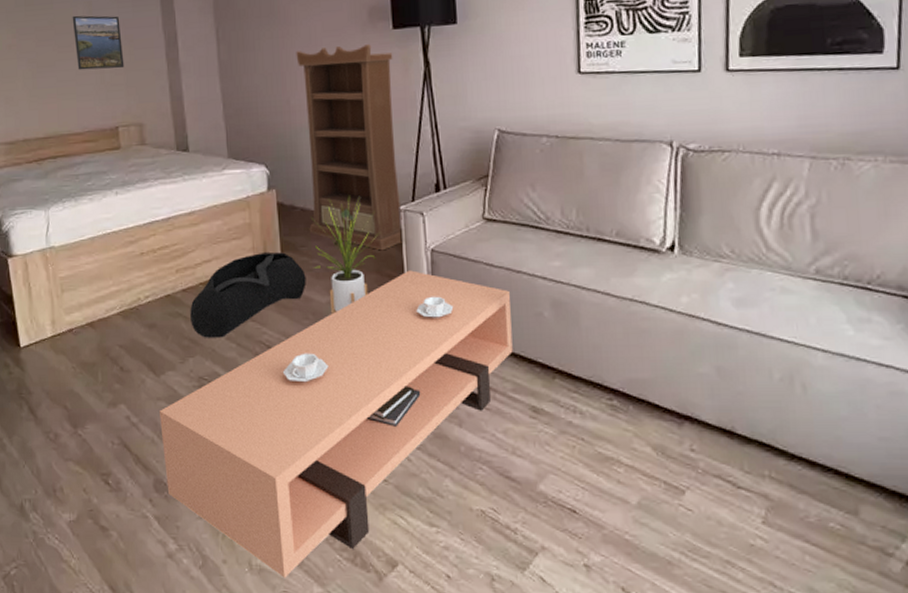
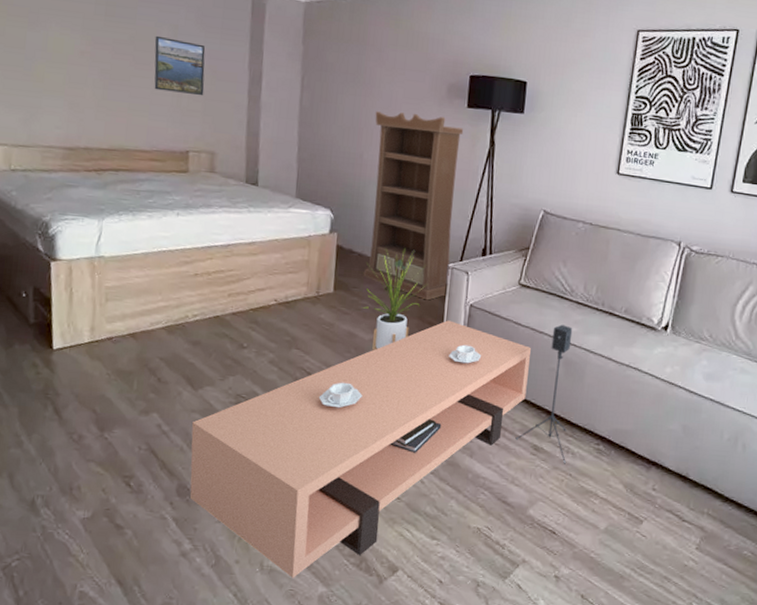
bag: present [190,252,306,338] -> none [236,288,354,361]
speaker: none [508,259,576,427] -> present [515,324,573,464]

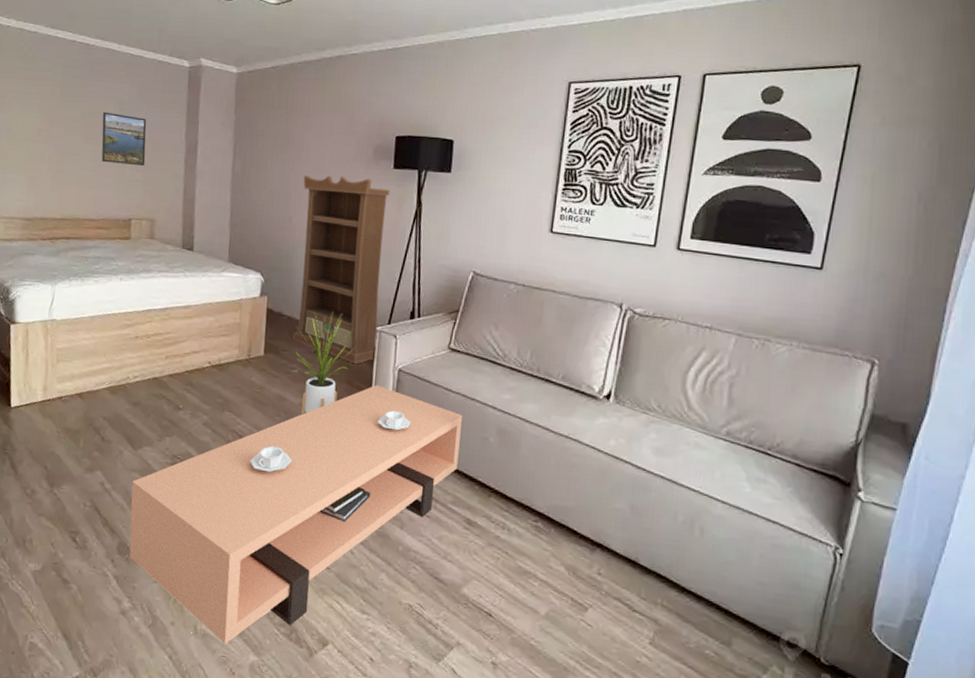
speaker: present [515,324,573,464] -> none [447,391,507,541]

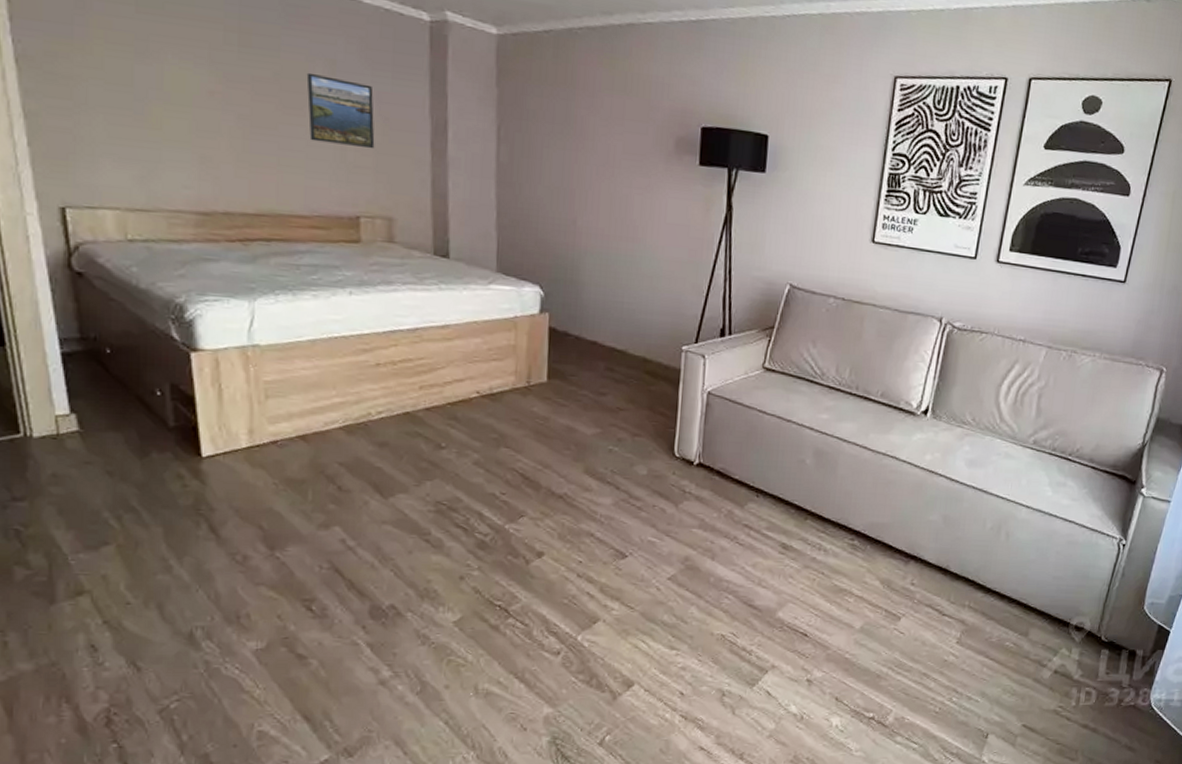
coffee table: present [129,385,462,644] -> none [383,410,777,700]
bookcase: present [292,175,390,364] -> none [582,169,696,388]
house plant: present [292,312,354,416] -> none [582,330,657,448]

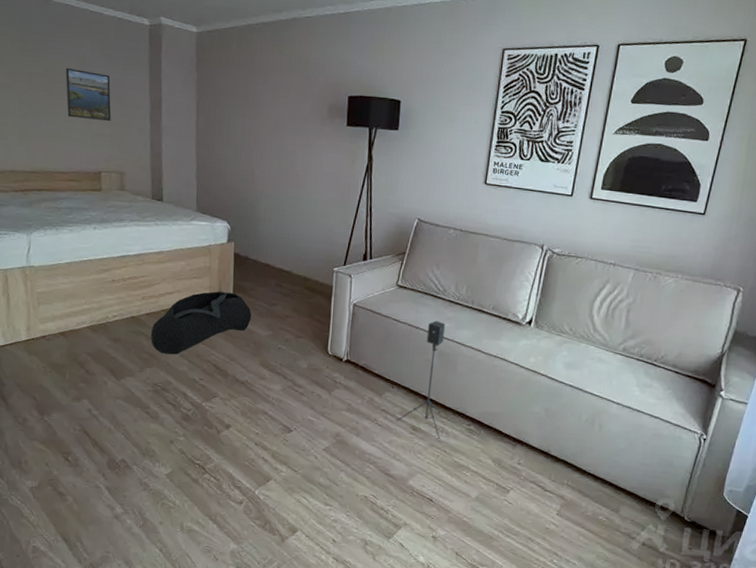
bag: none [432,377,573,462] -> present [151,291,252,355]
speaker: none [761,411,824,562] -> present [396,321,446,442]

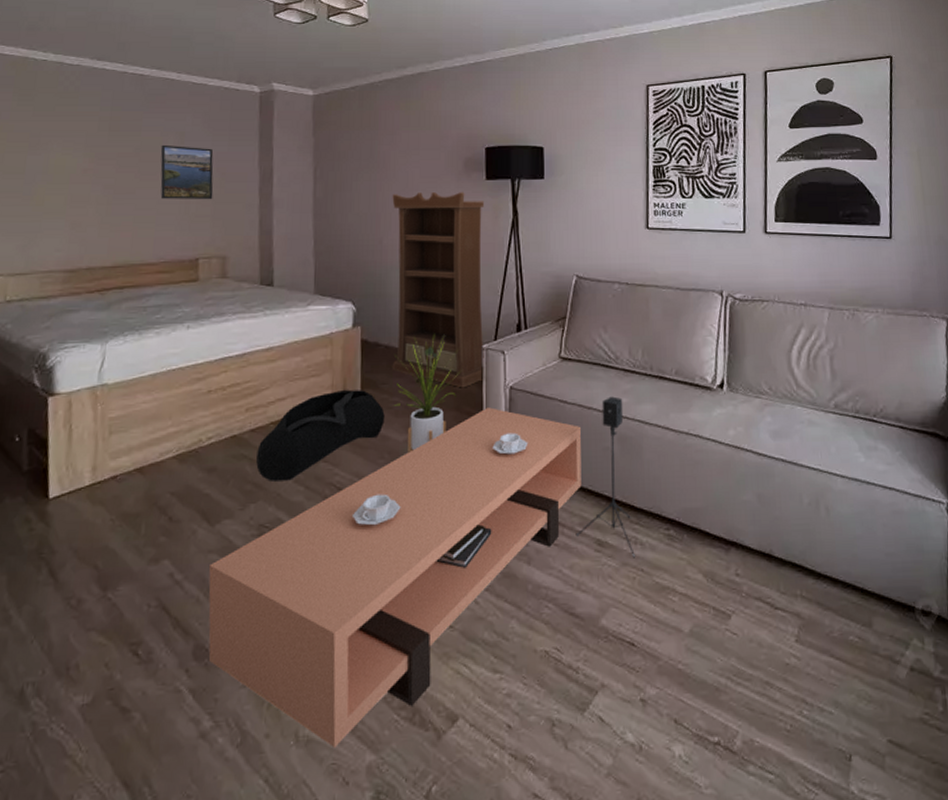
coffee table: none [117,318,408,537] -> present [208,407,582,748]
bookcase: none [258,131,344,301] -> present [392,192,485,388]
house plant: none [259,255,314,346] -> present [393,334,461,454]

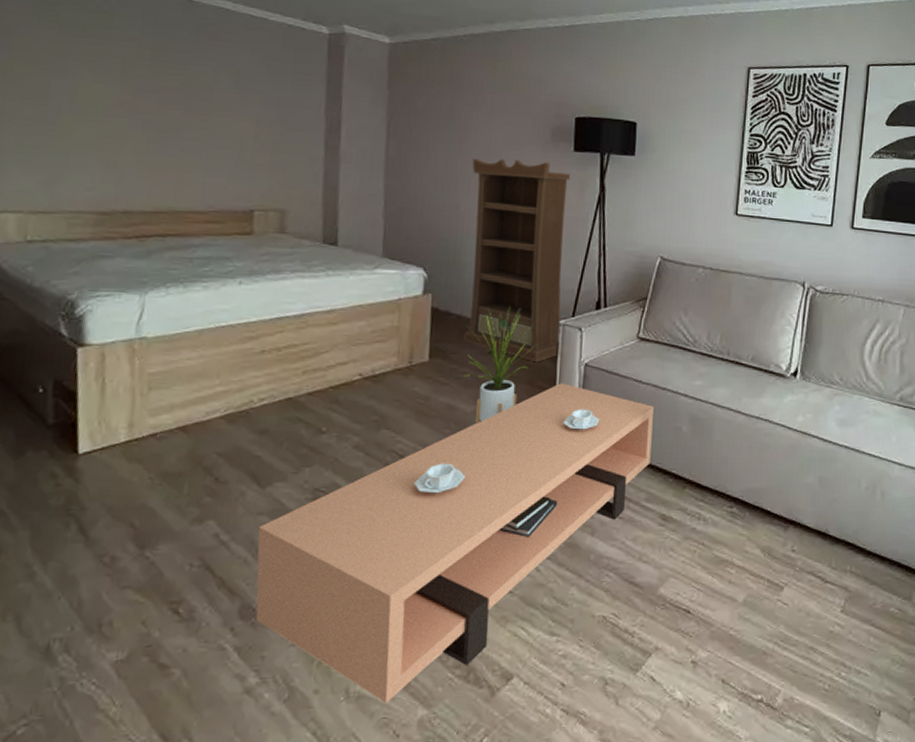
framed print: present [160,144,214,200] -> none [211,82,274,148]
bag: present [256,390,385,482] -> none [313,358,453,446]
speaker: present [576,396,636,558] -> none [641,378,699,533]

